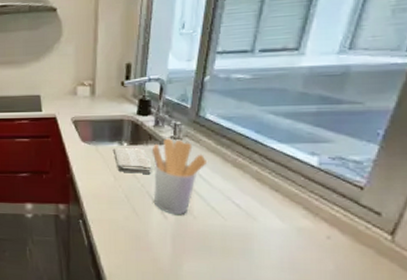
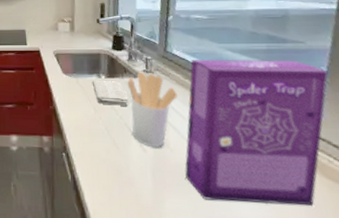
cereal box: none [207,123,385,270] -> present [185,60,328,206]

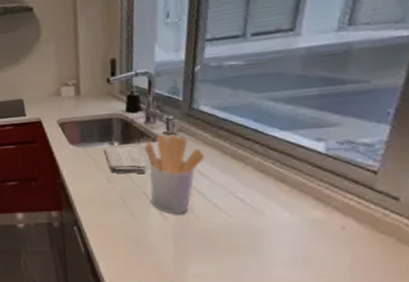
cereal box: present [185,60,328,206] -> none [211,104,396,264]

